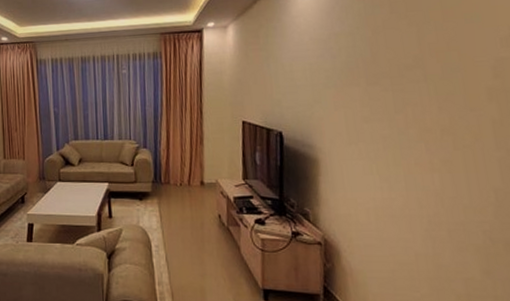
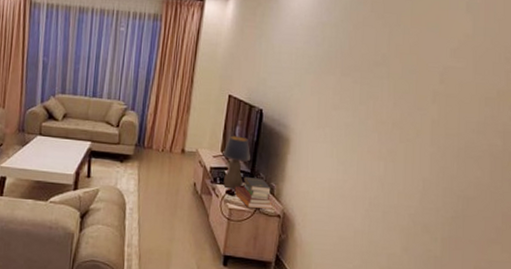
table lamp: none [245,162,278,220] -> present [222,135,251,191]
books: none [264,203,311,236] -> present [234,176,273,209]

